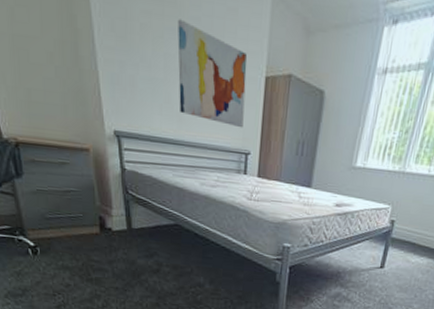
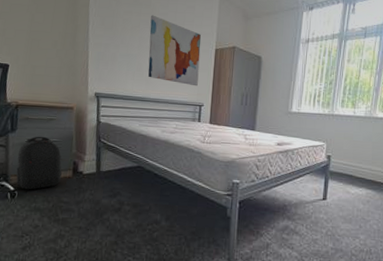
backpack: none [30,183,87,247] -> present [16,136,62,190]

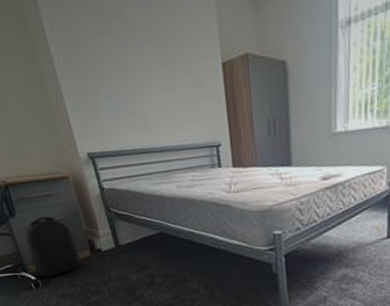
wall art: present [148,15,202,87] -> none [127,29,209,122]

